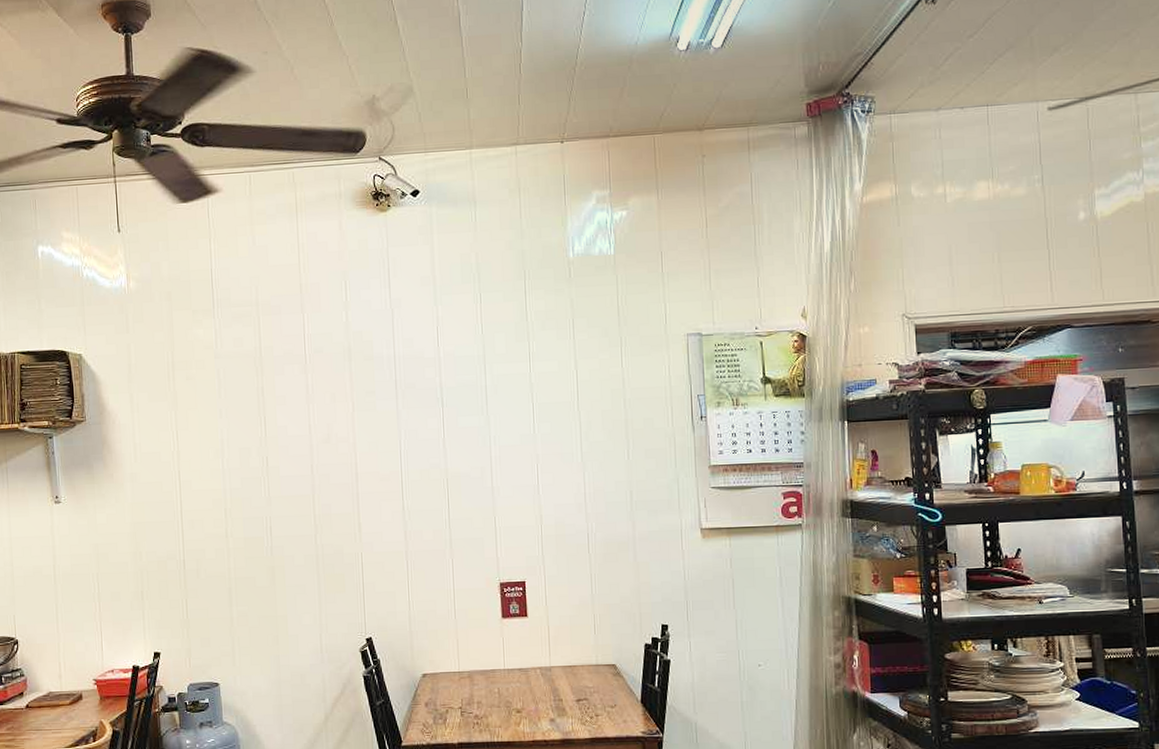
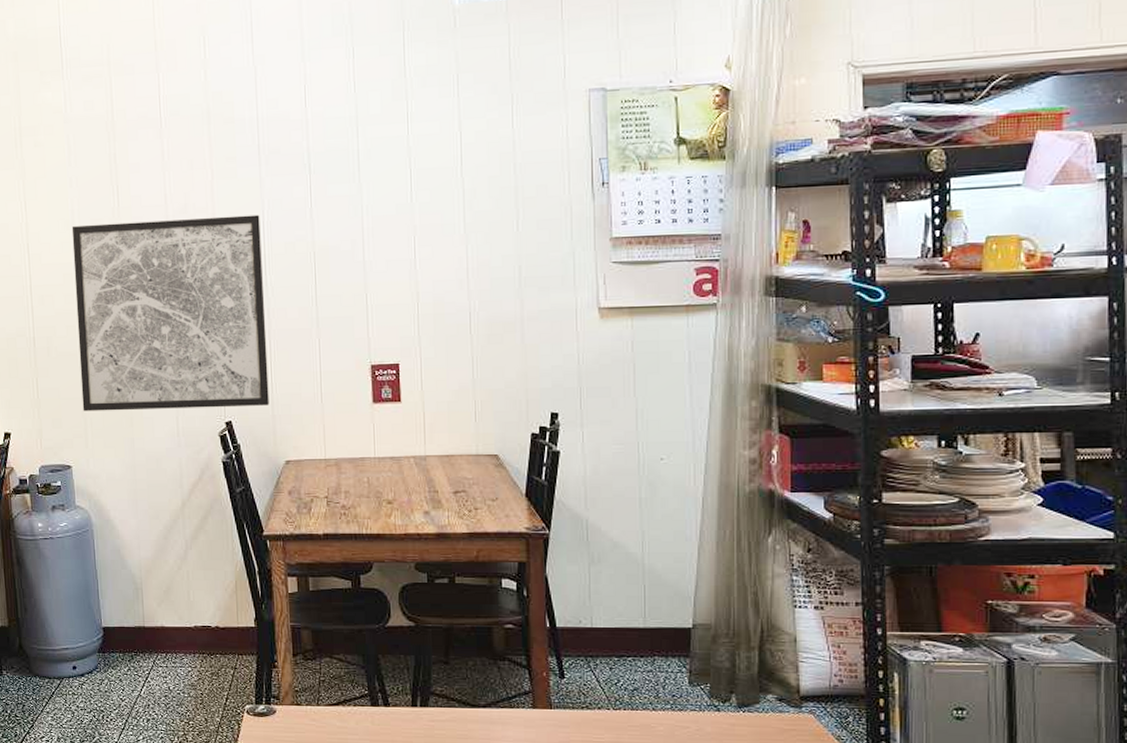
wall art: none [221,444,407,631] -> present [71,214,270,412]

